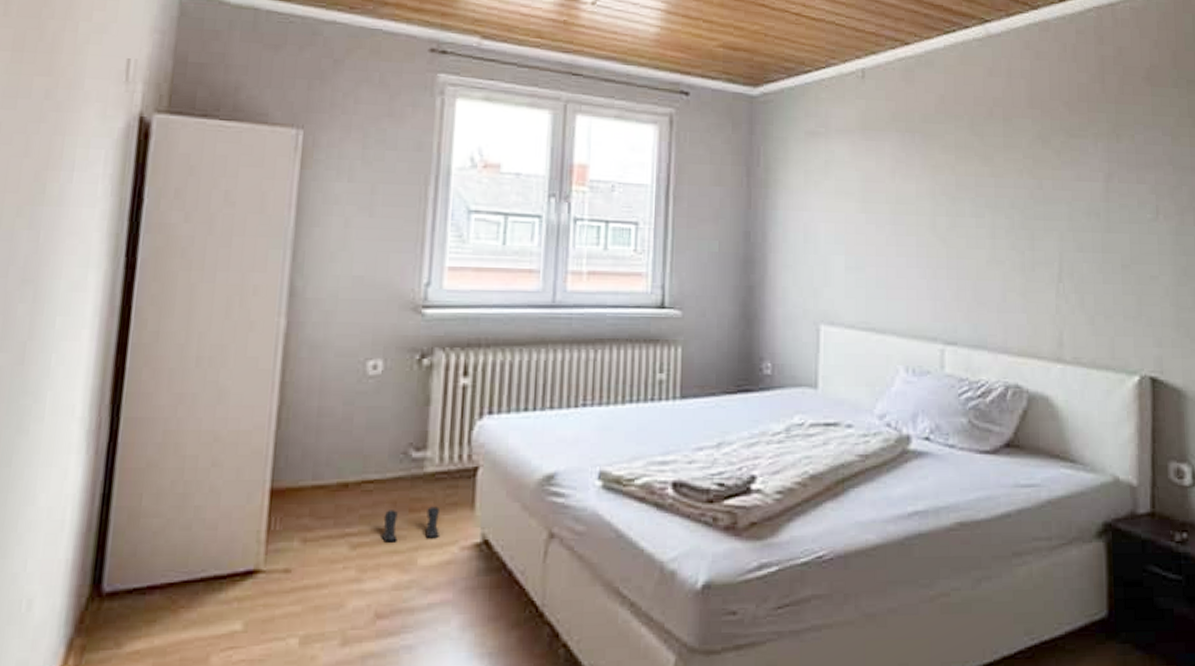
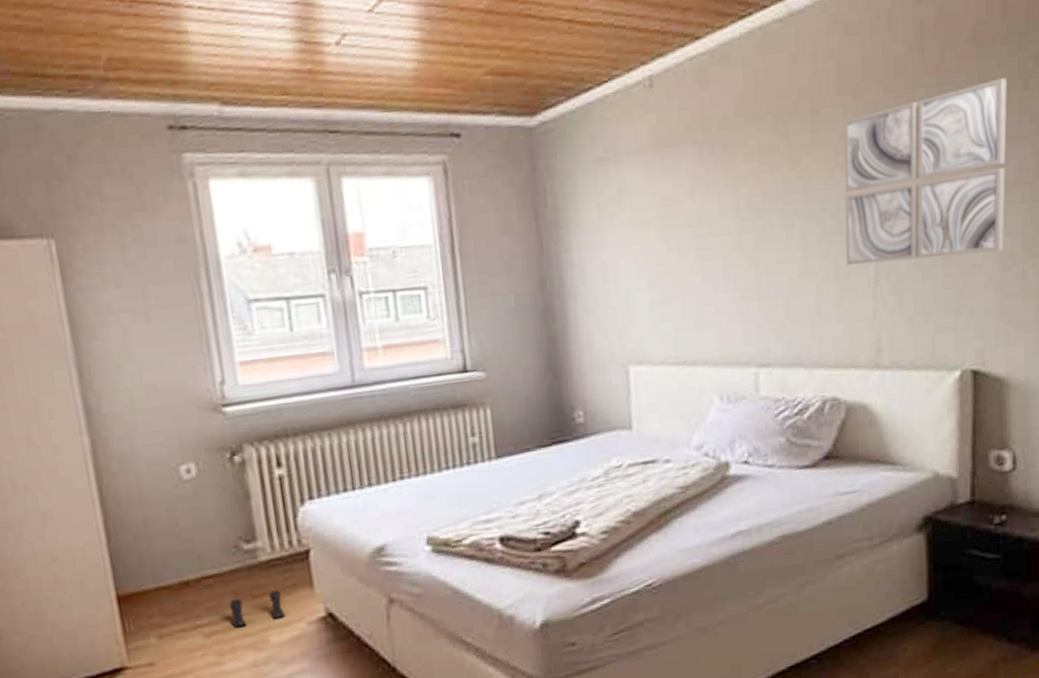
wall art: none [1031,115,1180,267] -> present [843,78,1008,265]

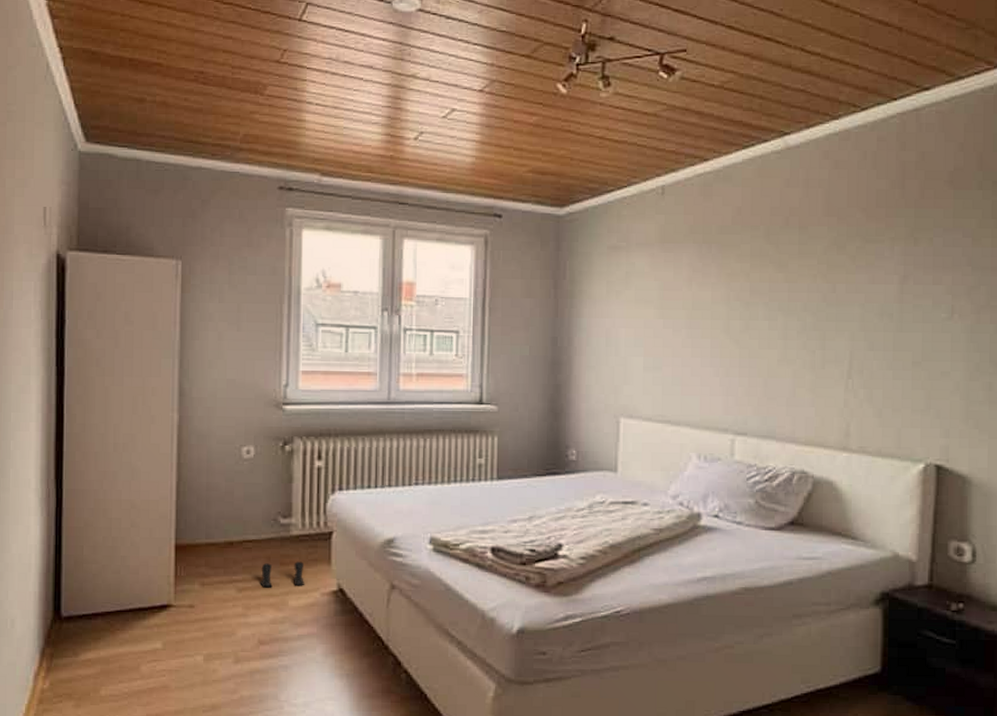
wall art: present [843,78,1008,265] -> none [822,216,982,363]

